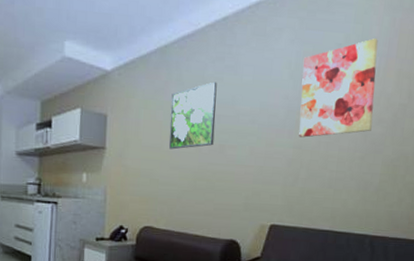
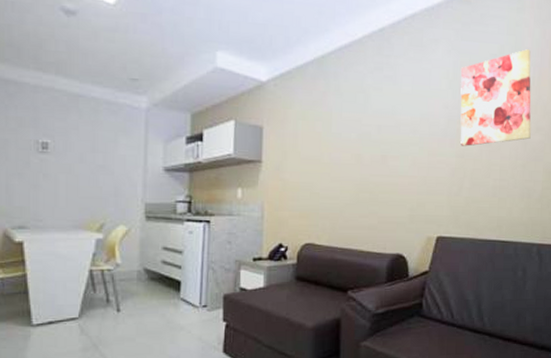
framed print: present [169,81,217,150] -> none [329,92,376,162]

